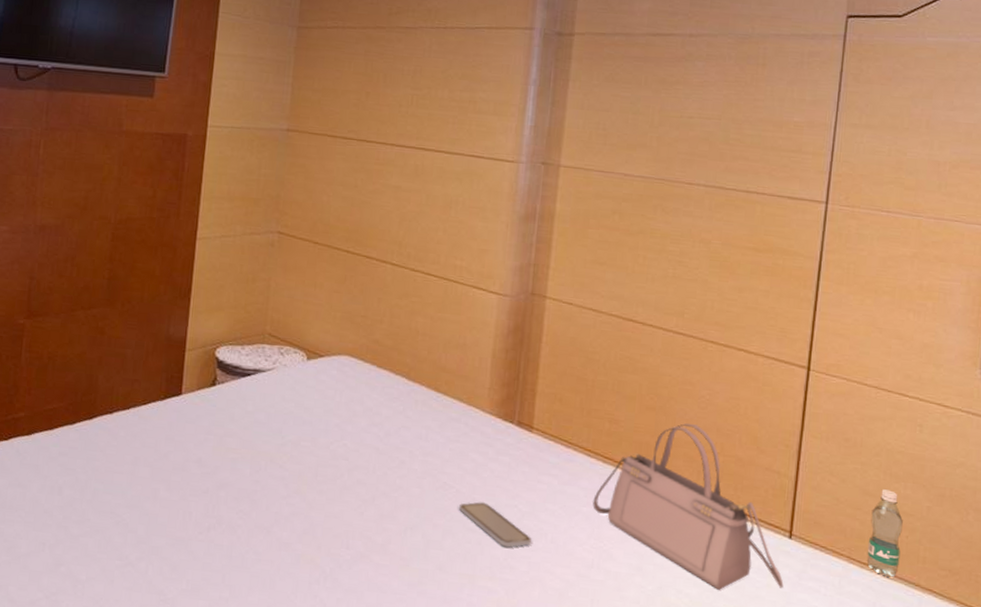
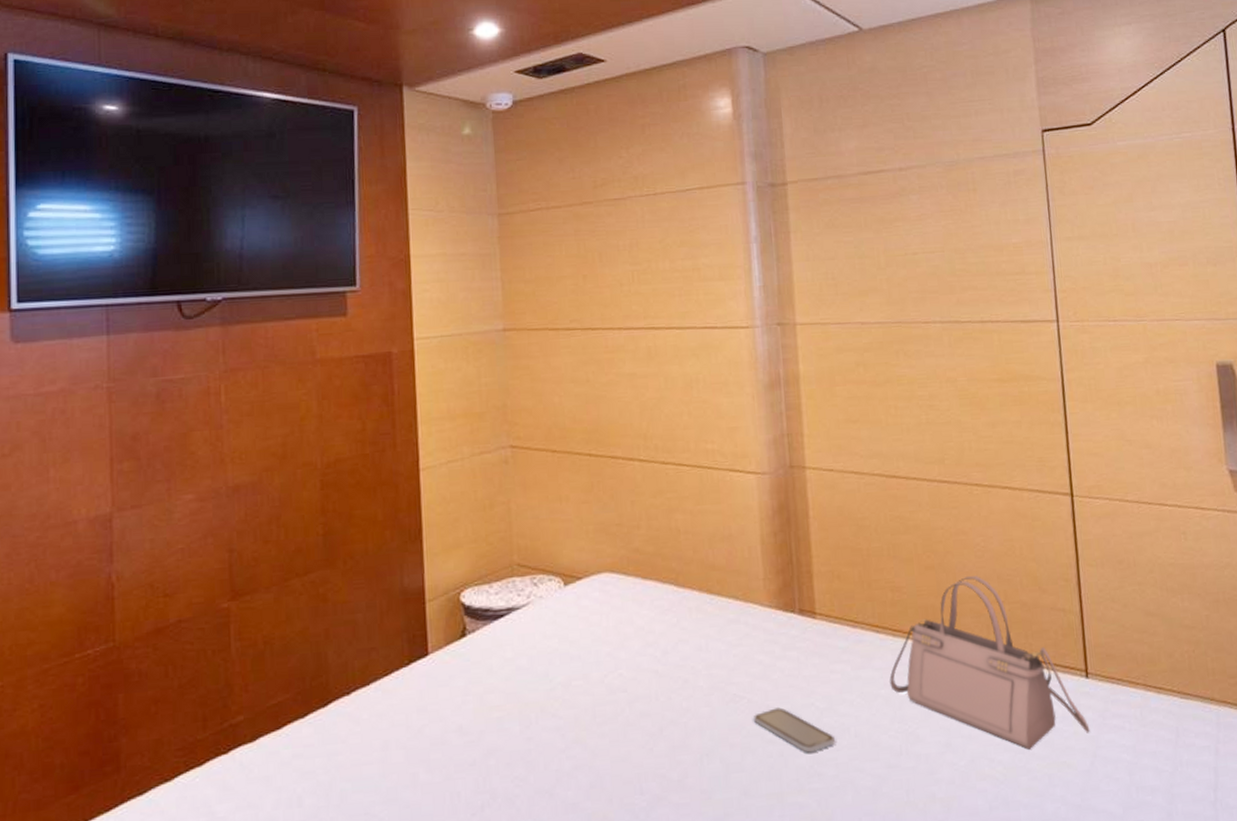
bottle: present [866,489,903,577] -> none [1156,605,1193,697]

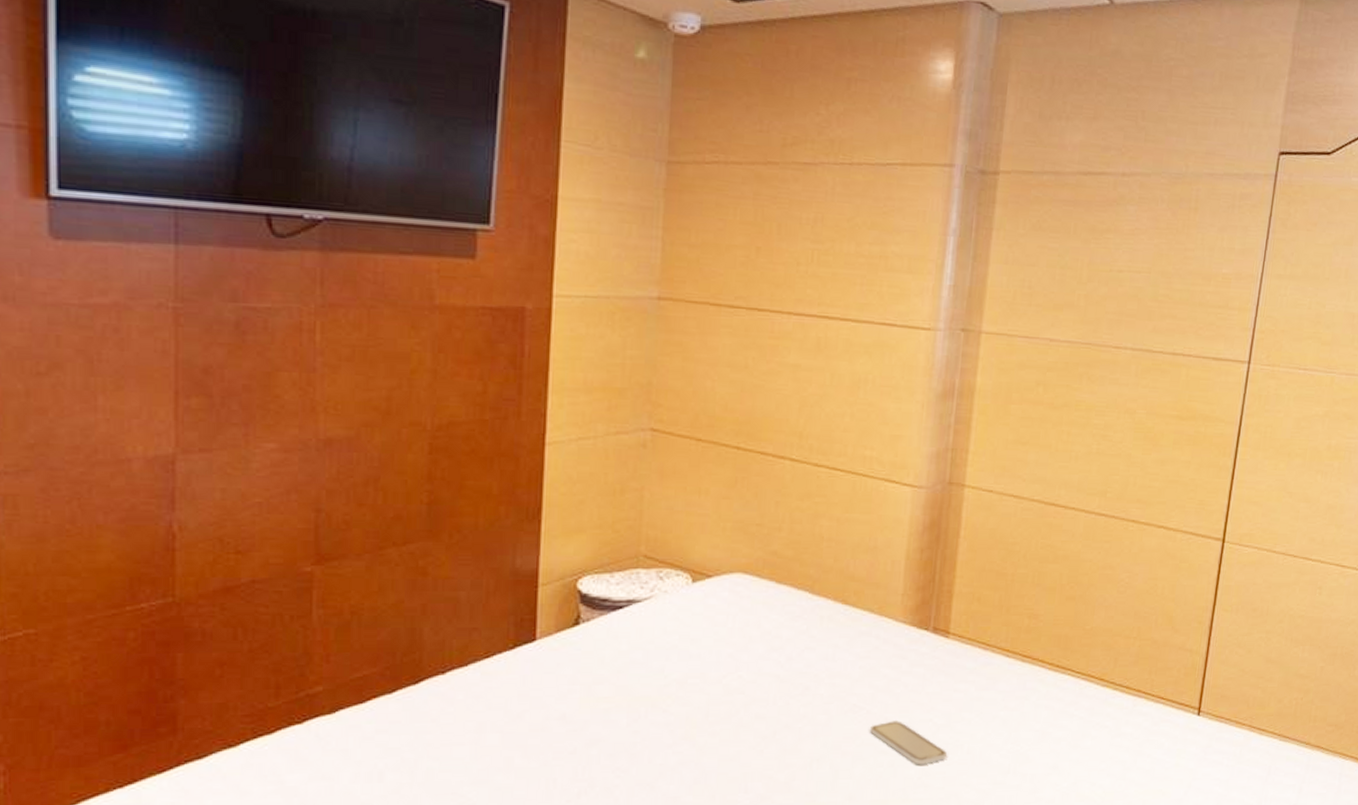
handbag: present [889,576,1090,750] -> none [1010,611,1191,777]

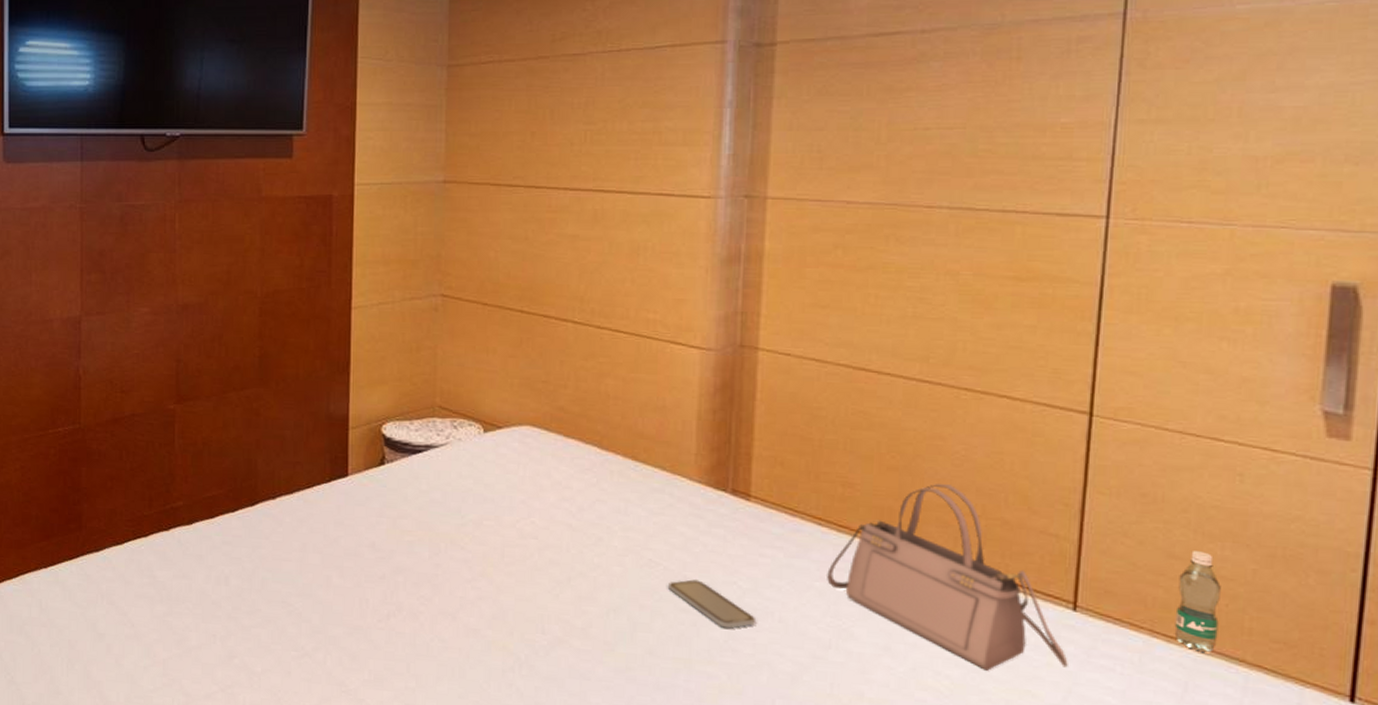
handbag: none [1010,611,1191,777] -> present [827,484,1068,671]
bottle: none [1265,655,1299,740] -> present [1174,551,1221,652]

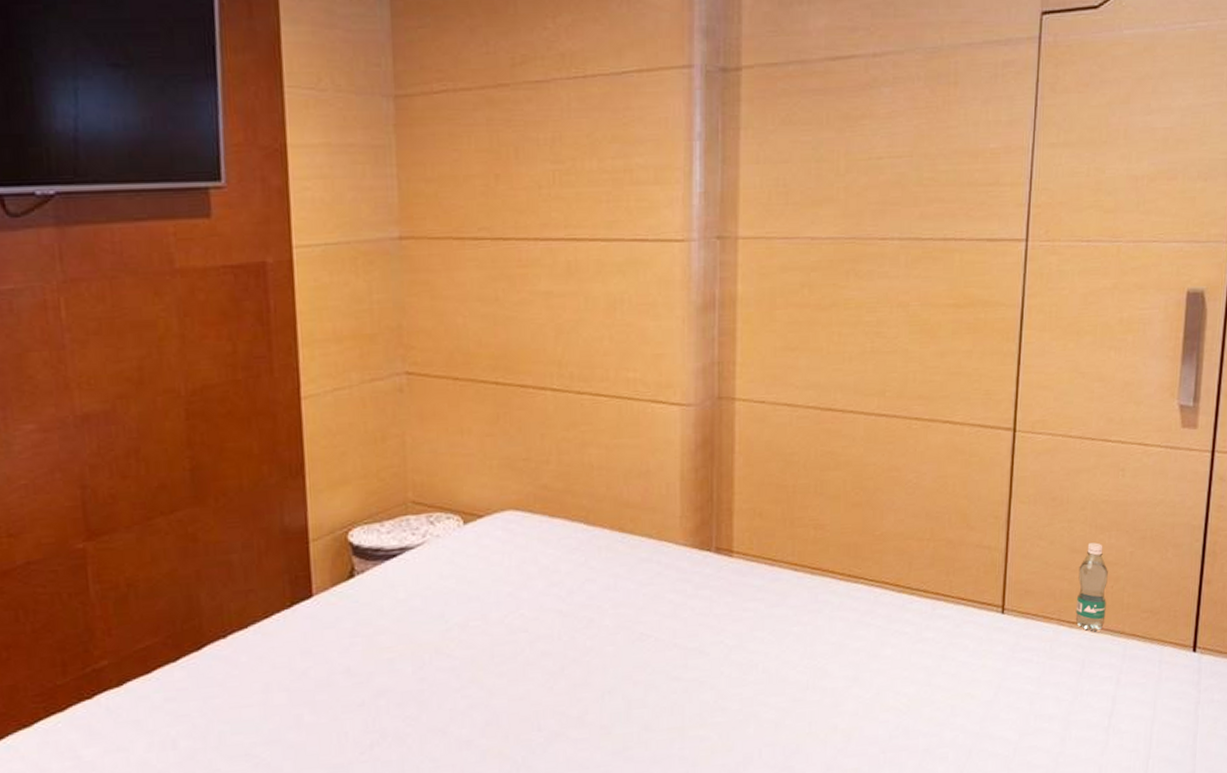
smartphone: present [668,579,755,628] -> none [660,645,741,689]
handbag: present [827,484,1068,671] -> none [803,513,998,682]

